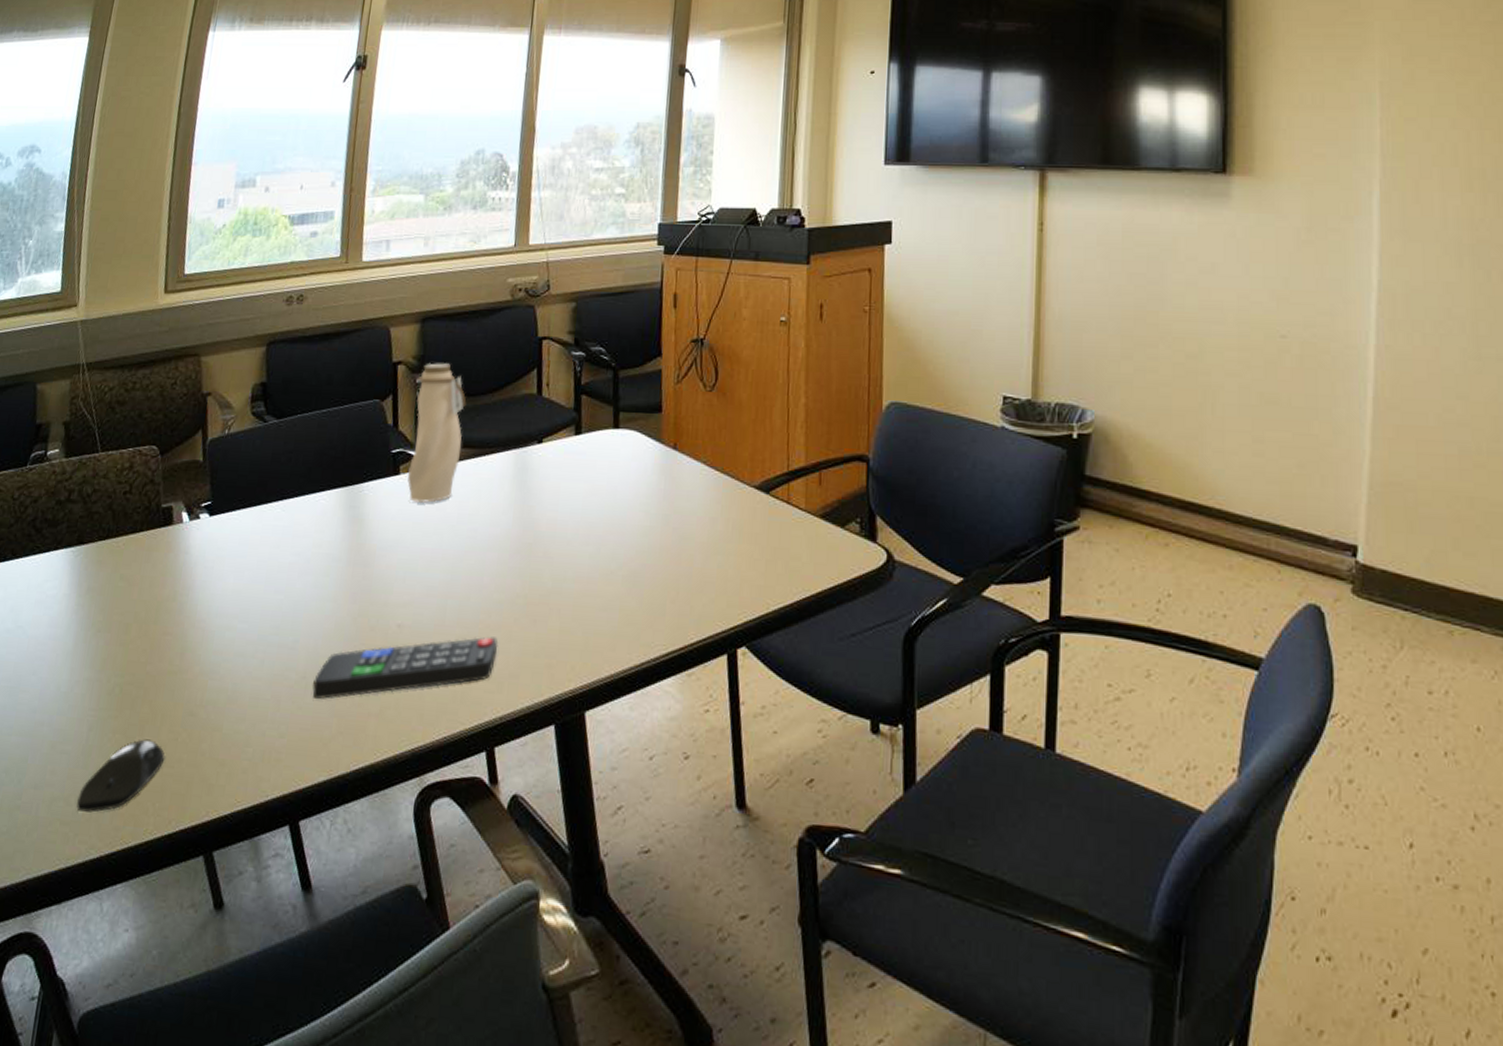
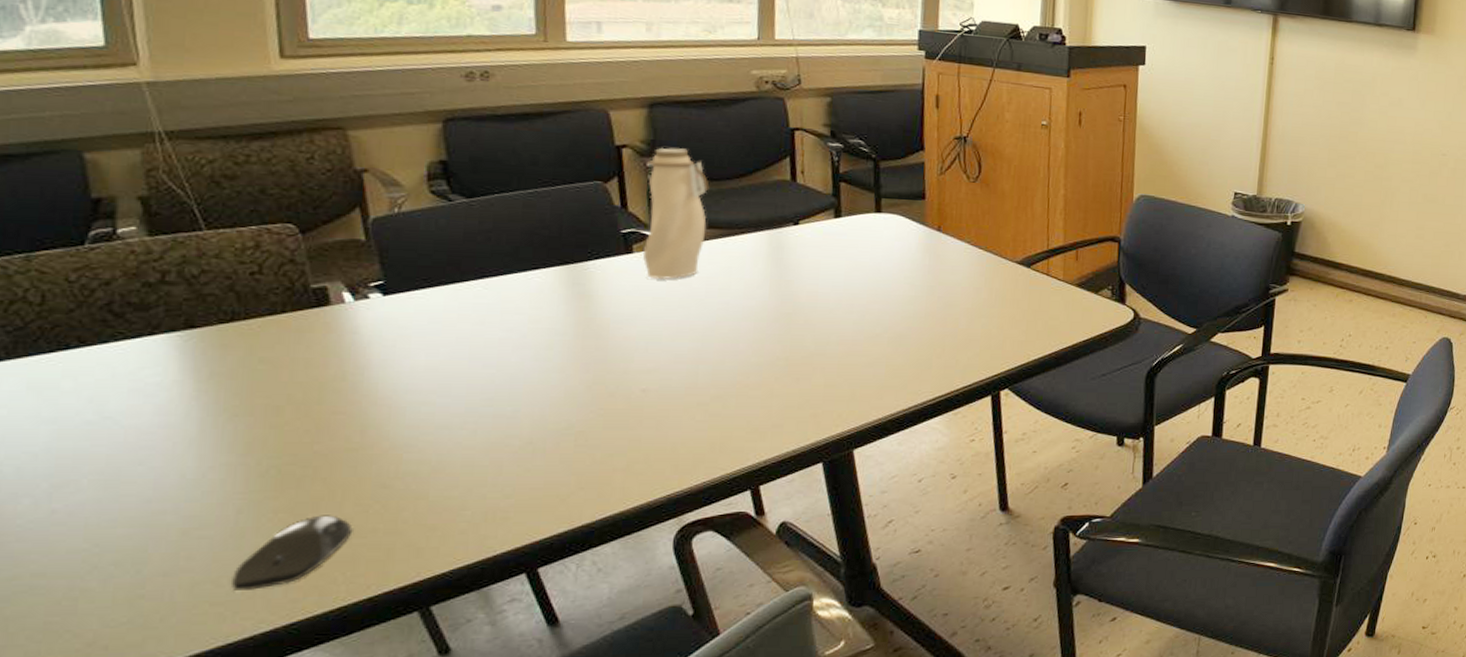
remote control: present [312,636,498,700] -> none [542,394,759,462]

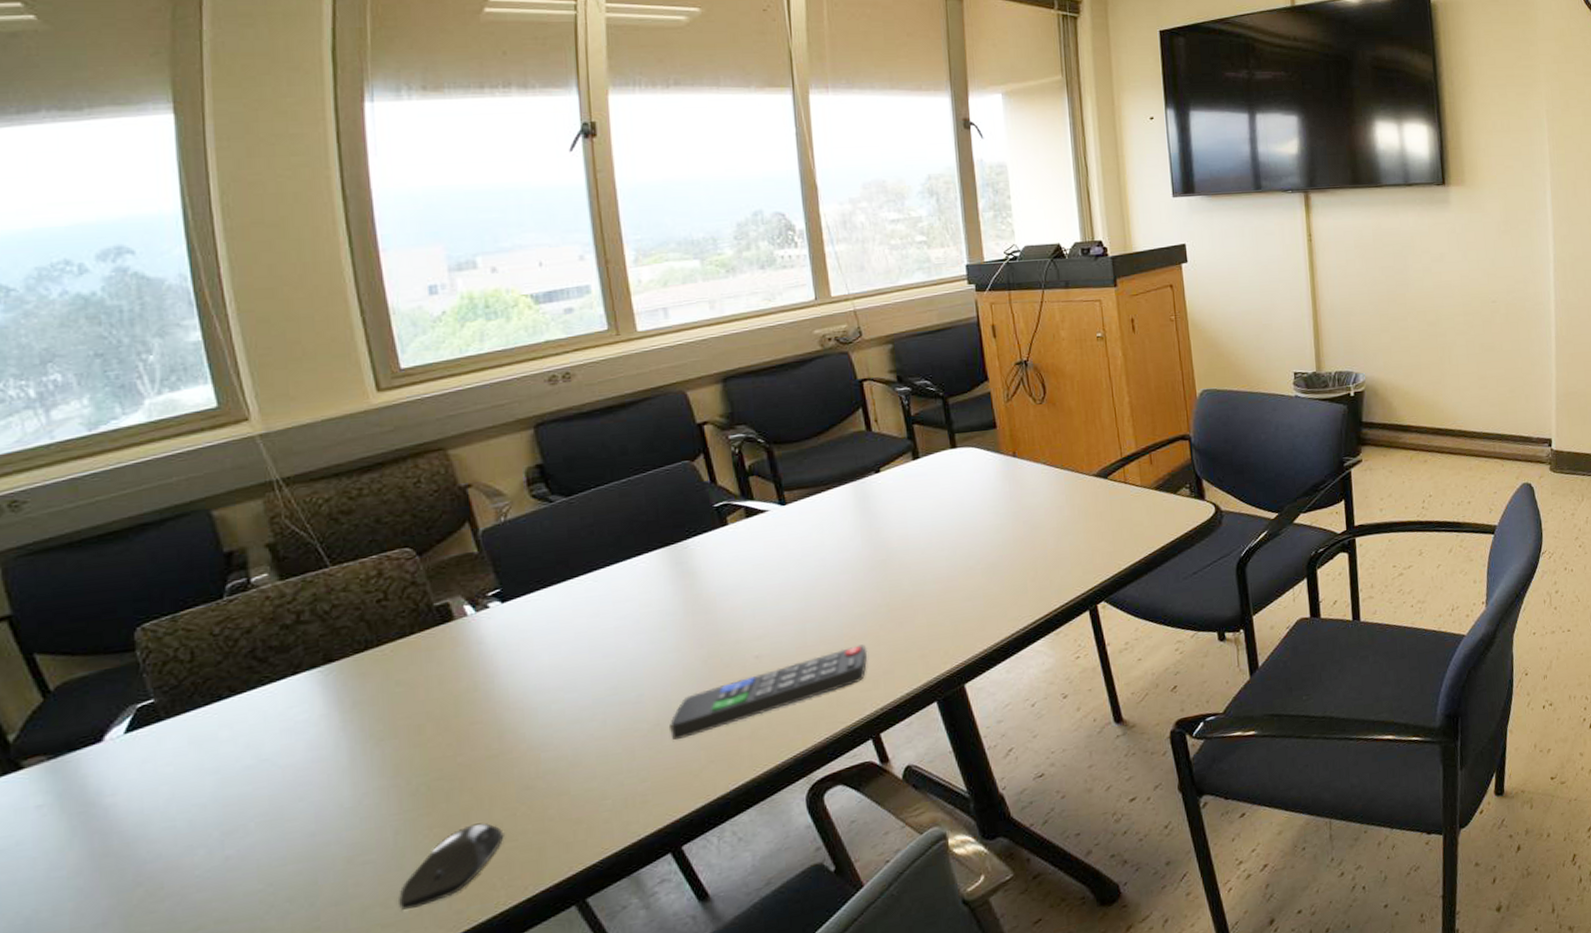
remote control: none [542,394,759,462] -> present [670,644,868,741]
water bottle: present [643,147,710,280] -> none [729,416,794,547]

